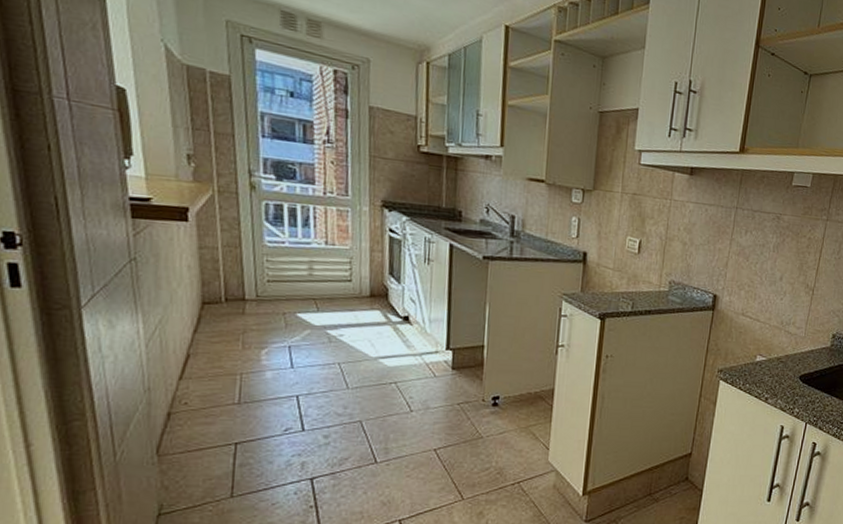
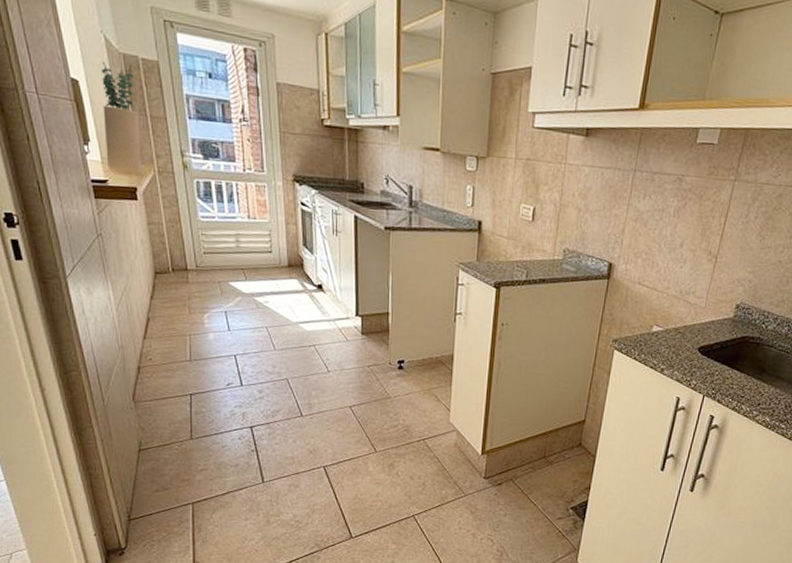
vase: none [152,71,202,194] -> present [102,62,142,175]

